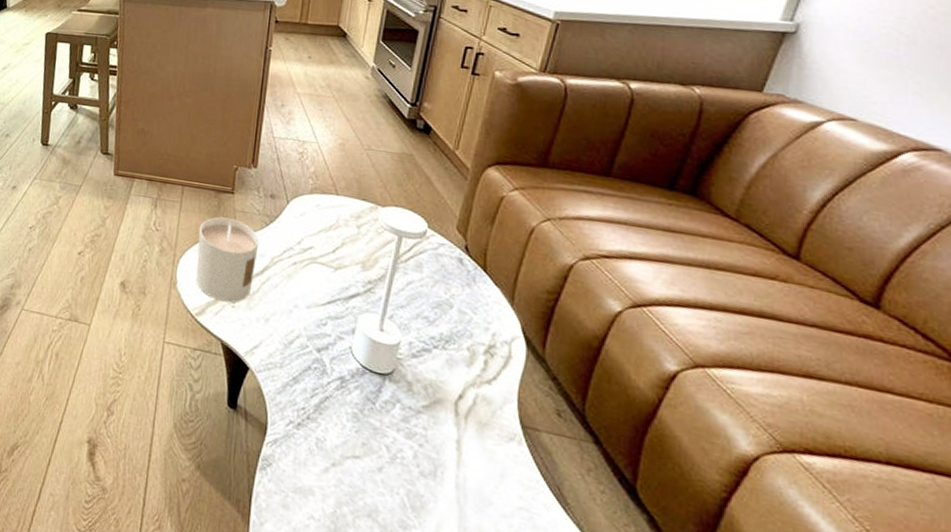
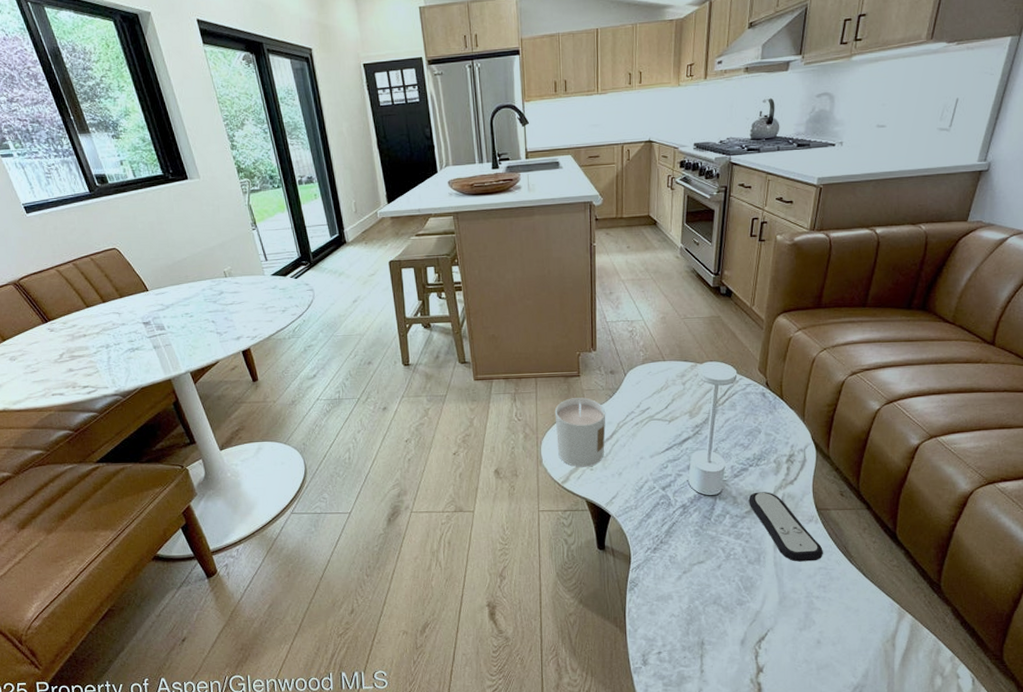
remote control: none [428,383,526,497] -> present [748,492,823,562]

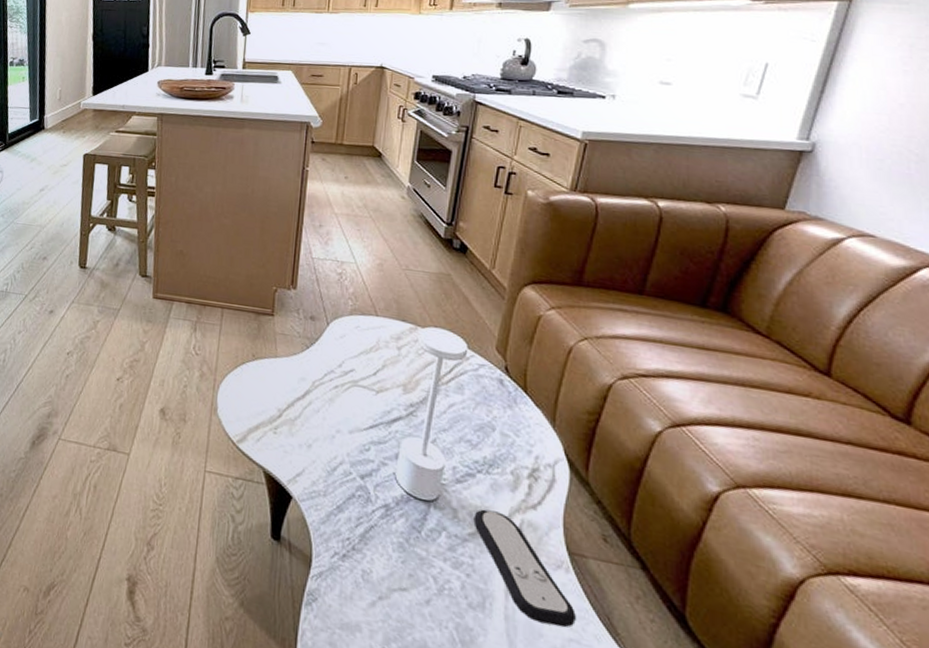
candle: present [554,397,606,468] -> none [236,340,300,429]

